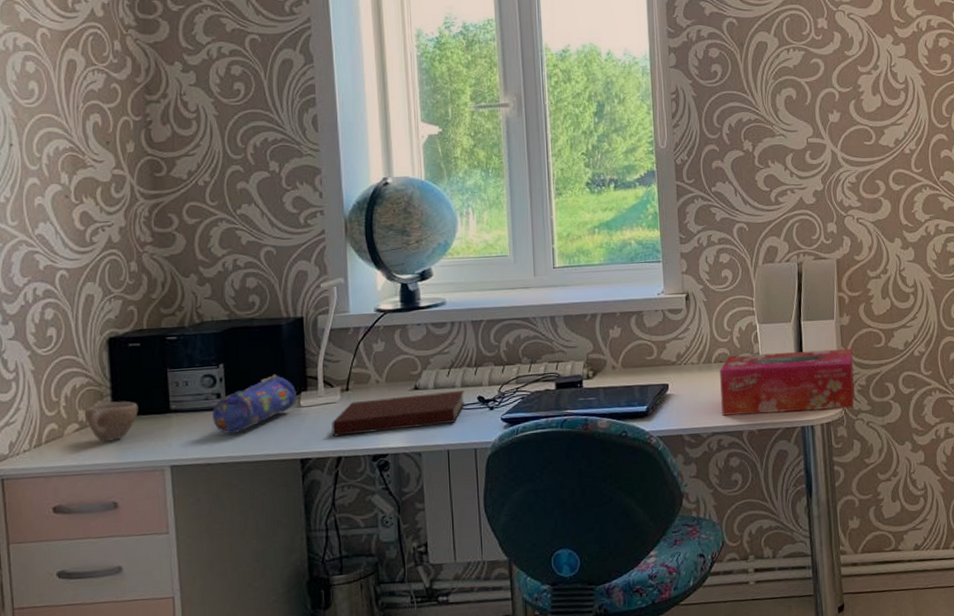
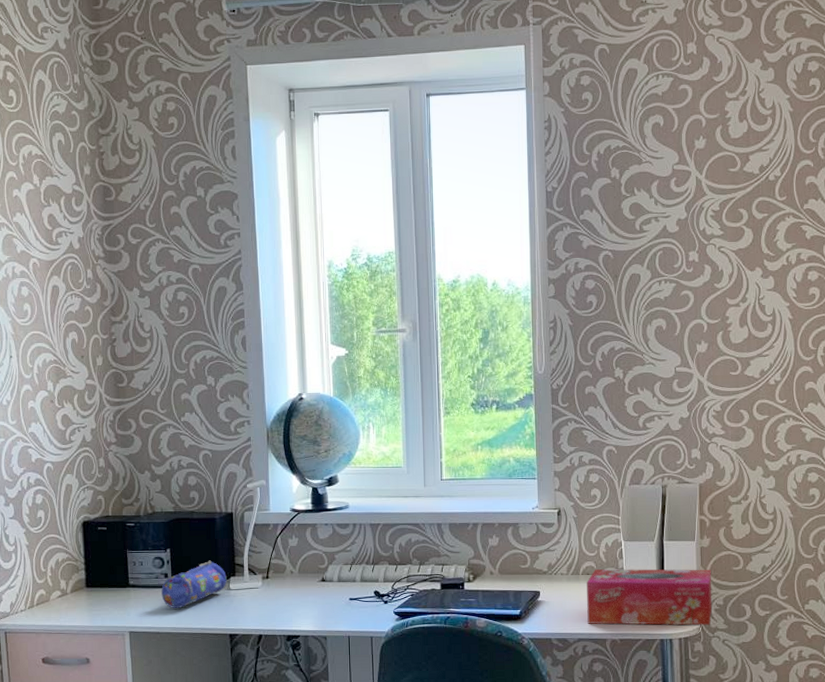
cup: present [85,401,138,442] -> none [66,575,105,607]
notebook: present [332,391,465,437] -> none [254,585,363,617]

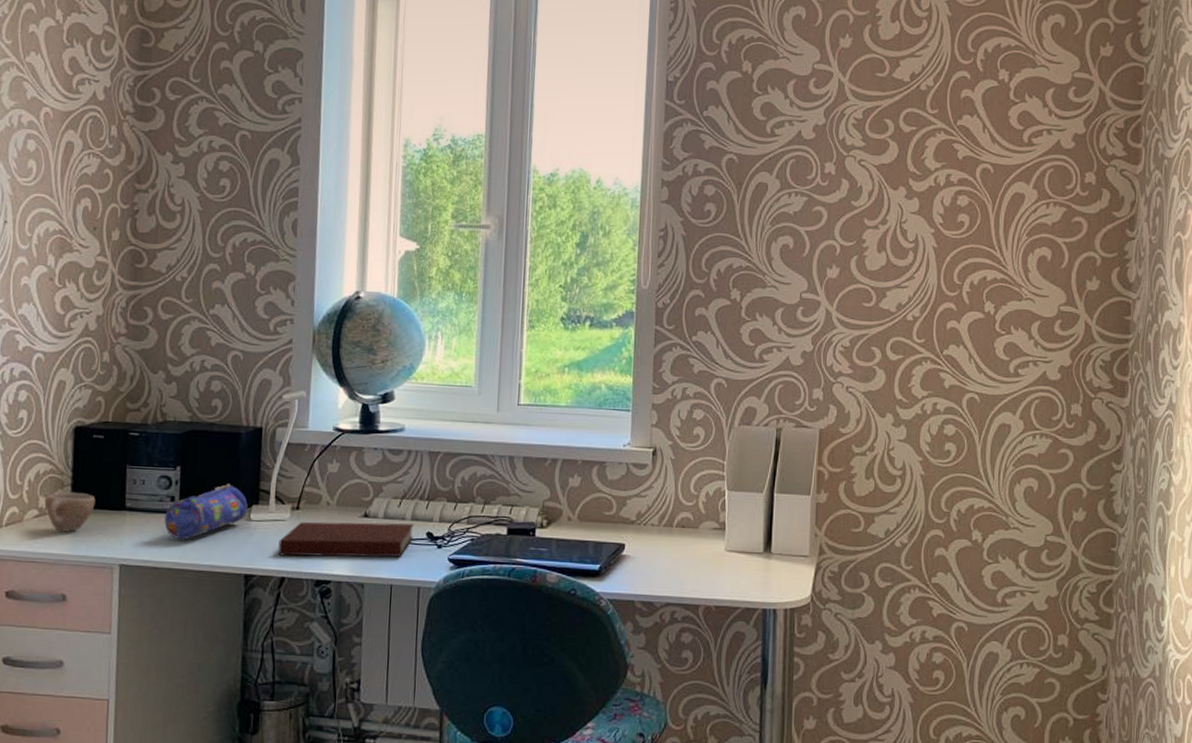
cup: none [66,575,105,607] -> present [45,491,96,532]
notebook: none [254,585,363,617] -> present [278,521,414,558]
tissue box: present [587,569,713,626] -> none [678,522,828,595]

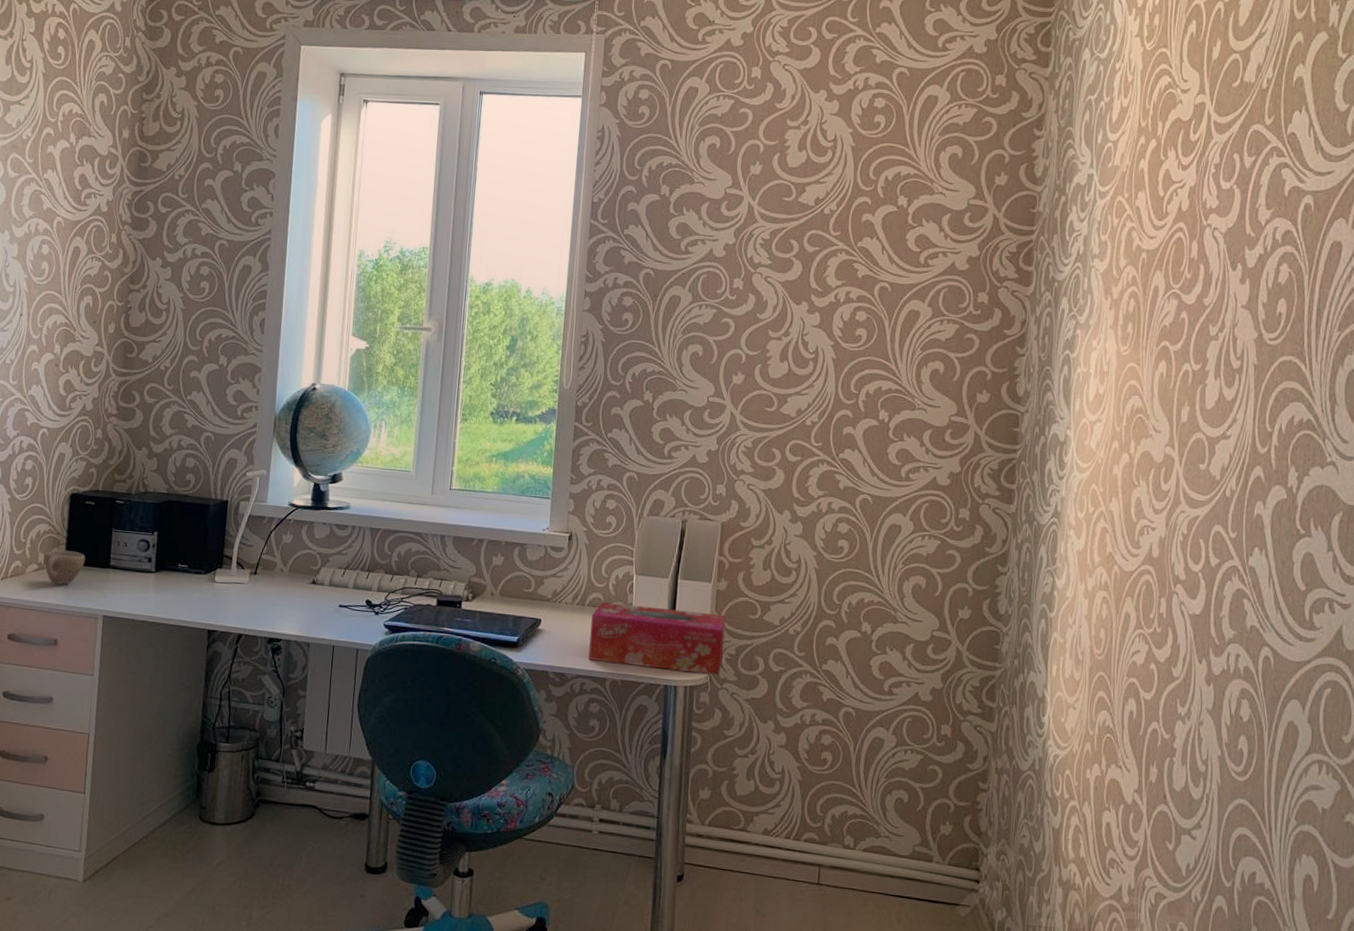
pencil case: present [164,483,248,540] -> none [142,548,213,597]
notebook: present [278,521,414,558] -> none [237,586,355,621]
tissue box: none [678,522,828,595] -> present [588,602,727,676]

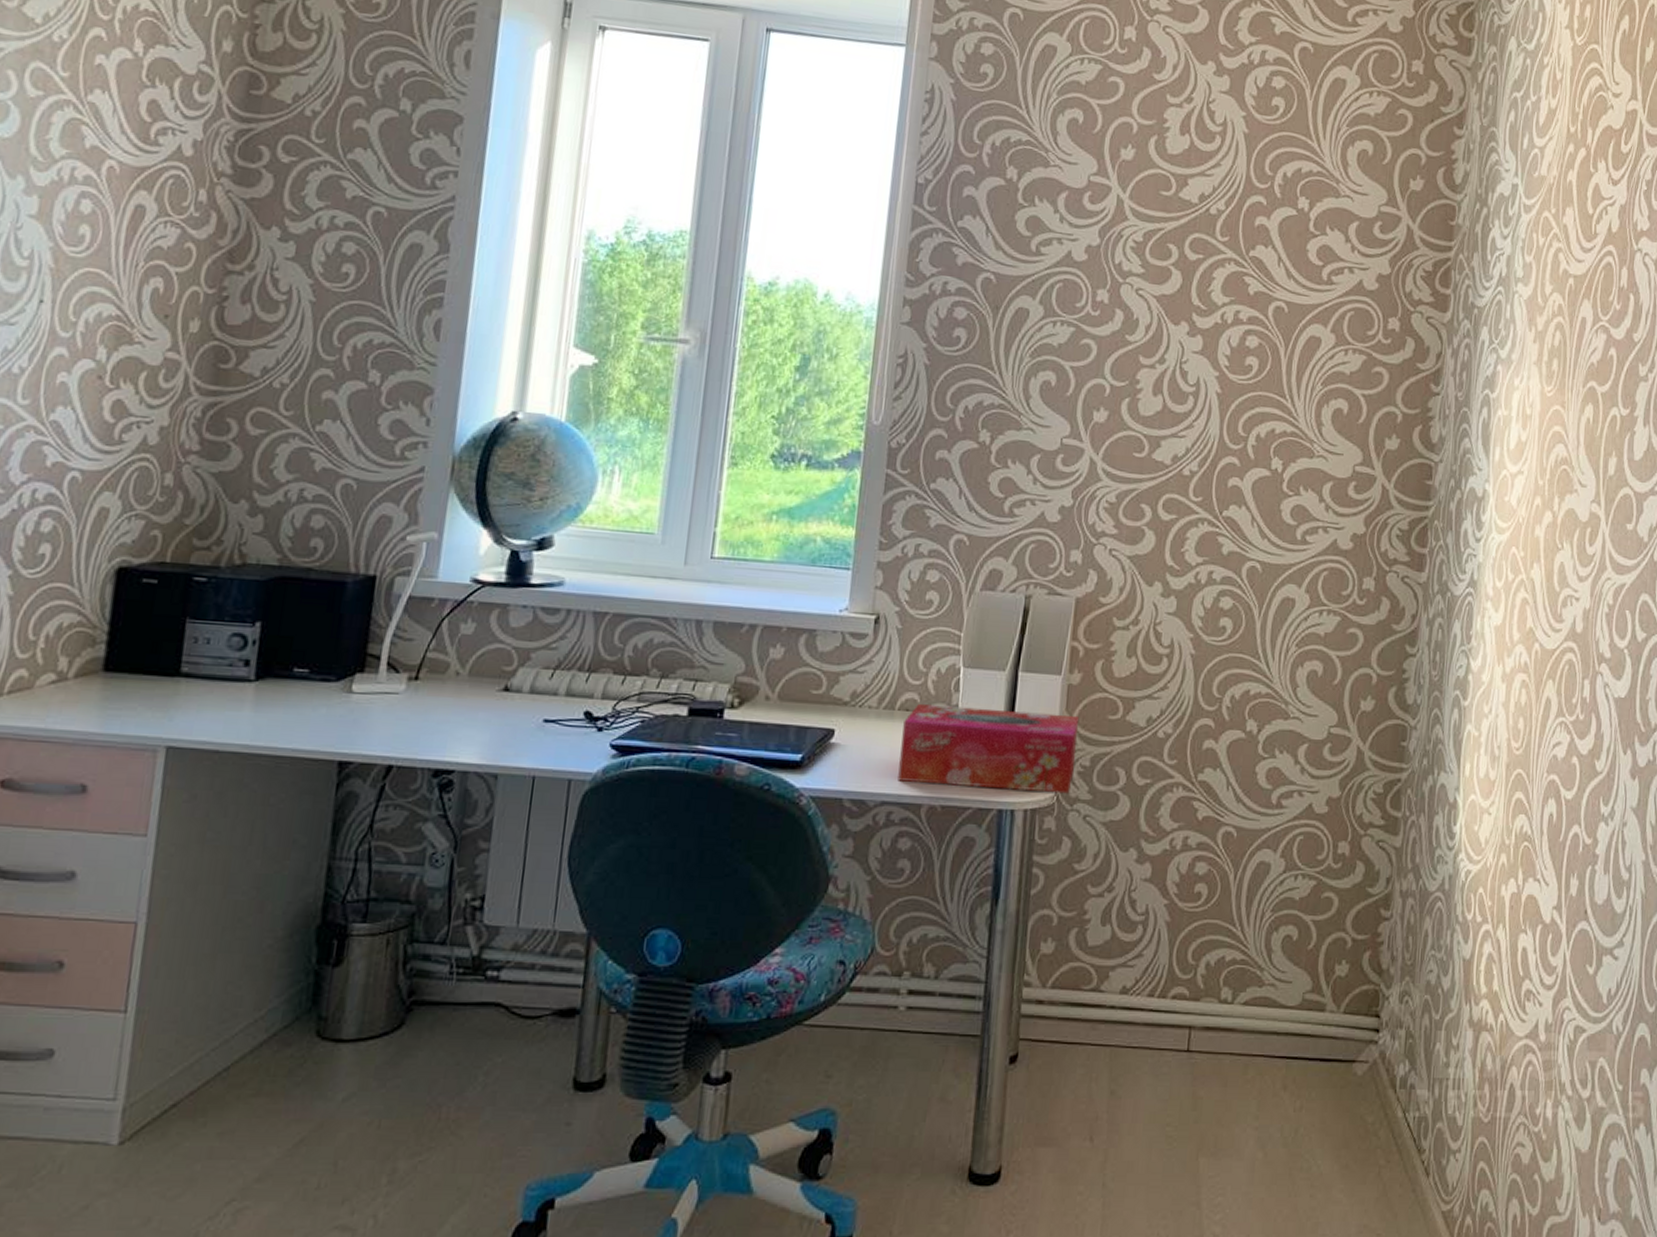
cup: present [43,549,86,585] -> none [67,650,140,703]

